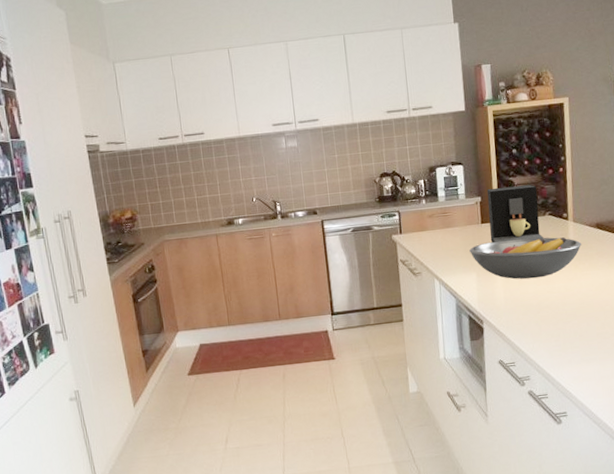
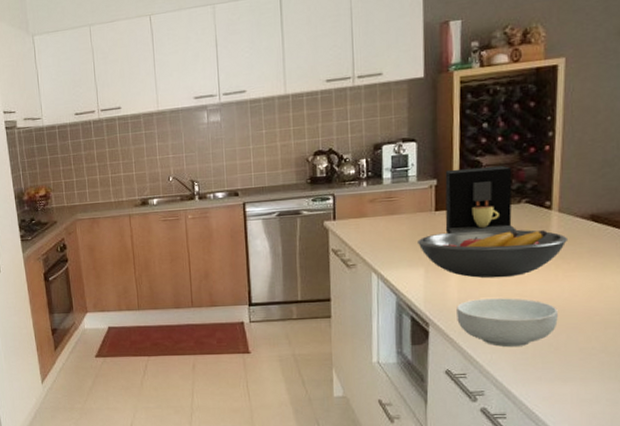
cereal bowl: none [503,295,580,337] -> present [457,298,558,348]

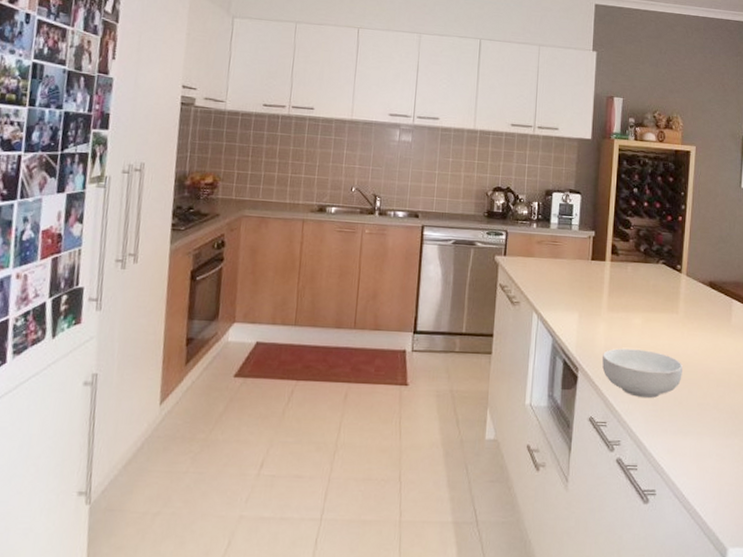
fruit bowl: present [418,229,567,278] -> none [575,281,692,331]
coffee maker: present [445,165,517,234] -> none [598,224,654,288]

